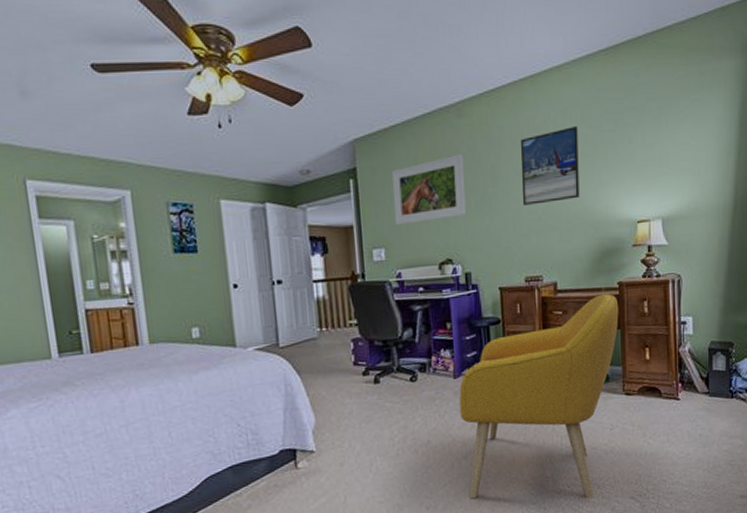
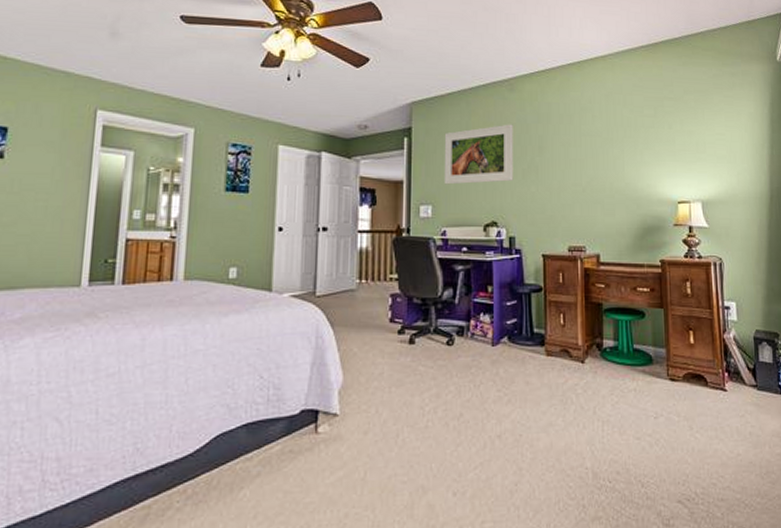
armchair: present [459,293,619,500] -> none [496,271,662,500]
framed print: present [520,126,580,205] -> none [566,109,622,177]

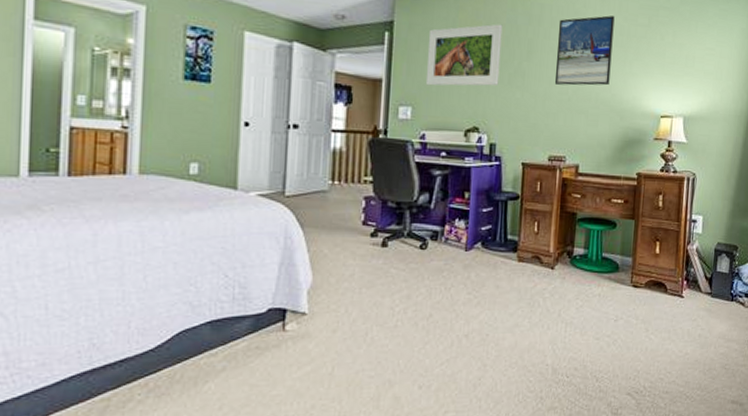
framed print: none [566,109,622,177] -> present [554,15,615,86]

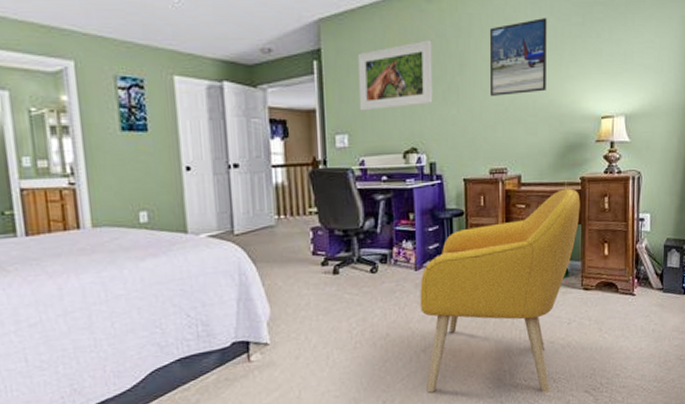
armchair: none [465,183,636,392] -> present [420,188,580,393]

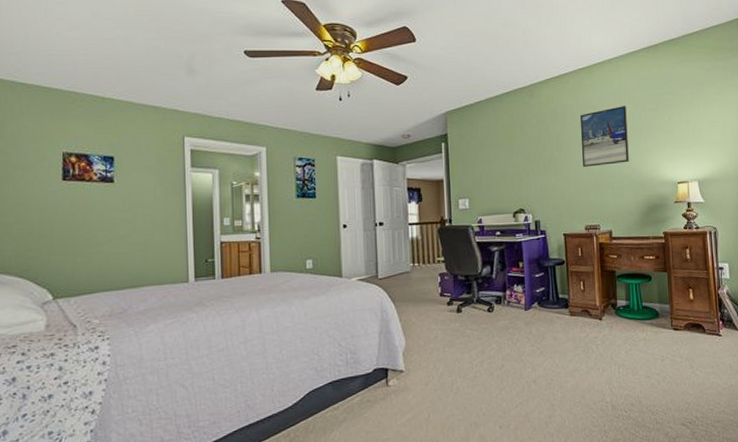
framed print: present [357,40,433,111] -> none [475,125,536,181]
armchair: present [420,188,580,393] -> none [529,242,665,425]

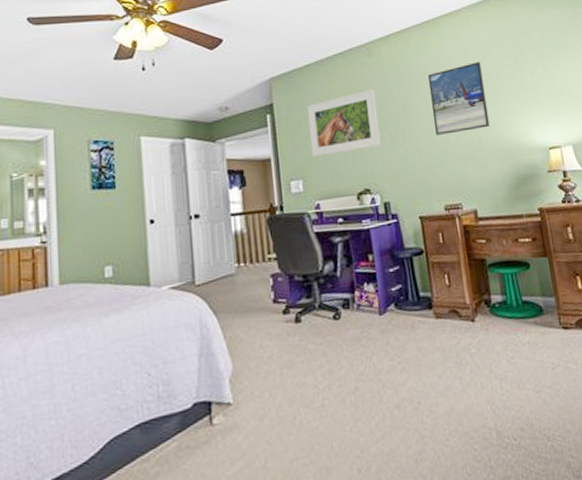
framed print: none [475,125,536,181] -> present [306,89,382,158]

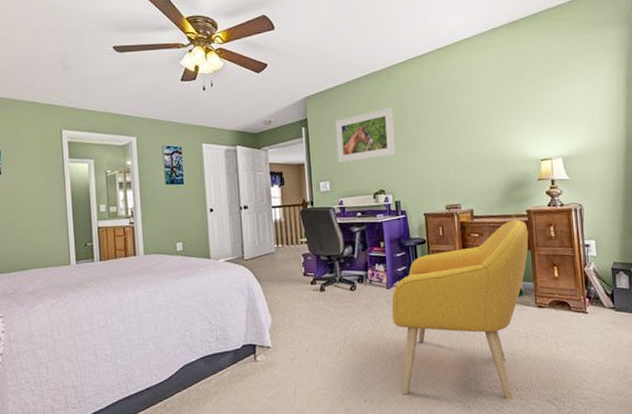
armchair: none [386,220,546,458] -> present [391,220,529,401]
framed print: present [427,62,490,135] -> none [438,84,490,147]

